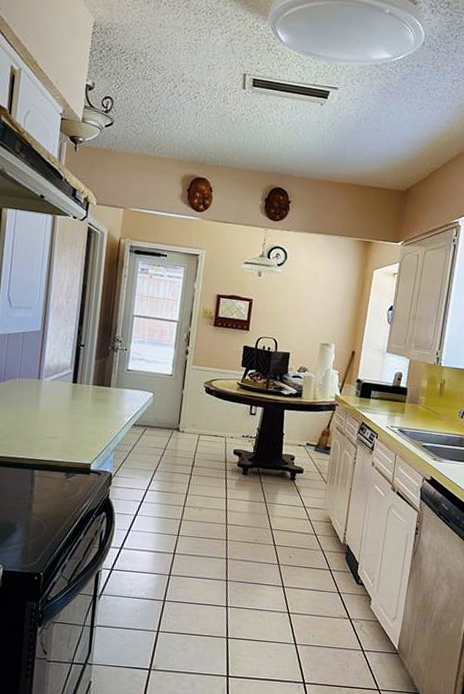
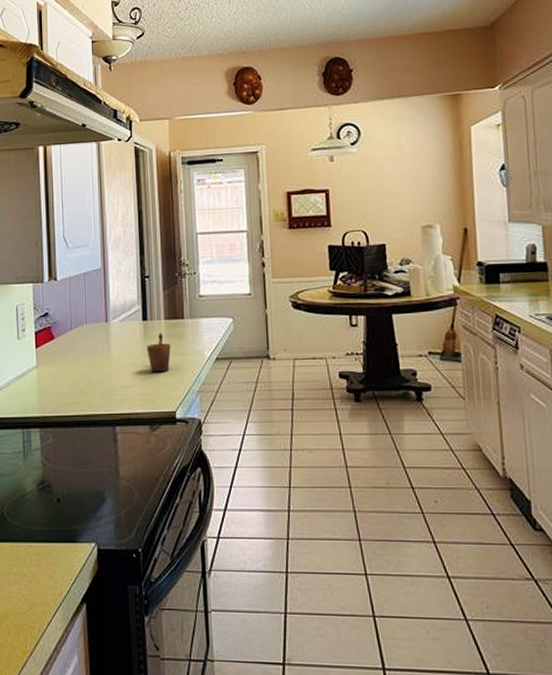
mug: none [72,395,95,430] -> present [146,332,171,373]

